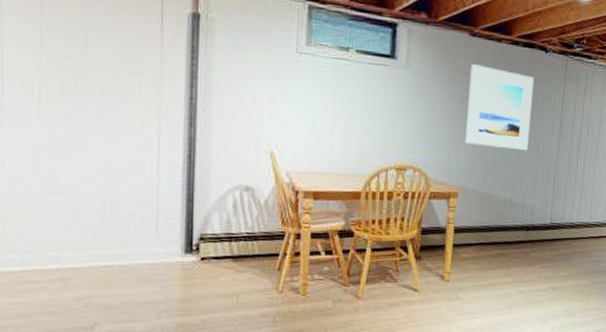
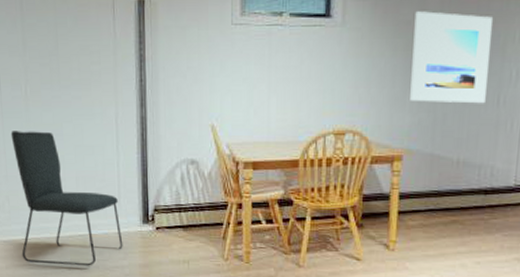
chair: none [13,141,159,302] -> present [10,131,123,266]

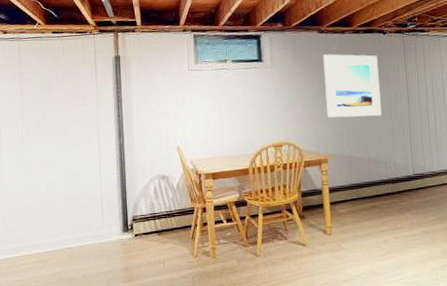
chair: present [10,131,123,266] -> none [7,162,107,278]

